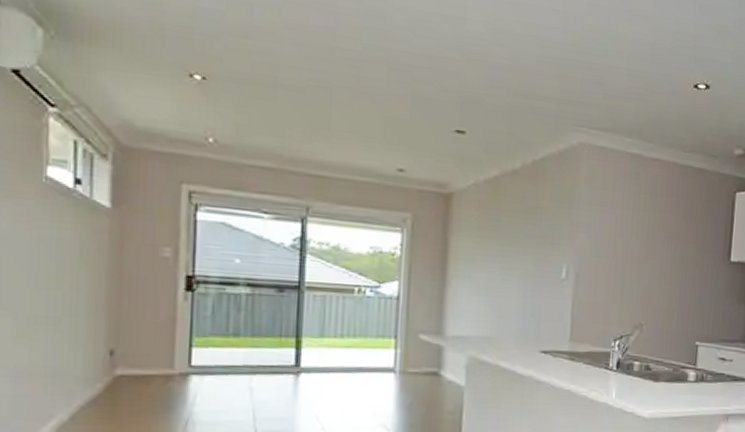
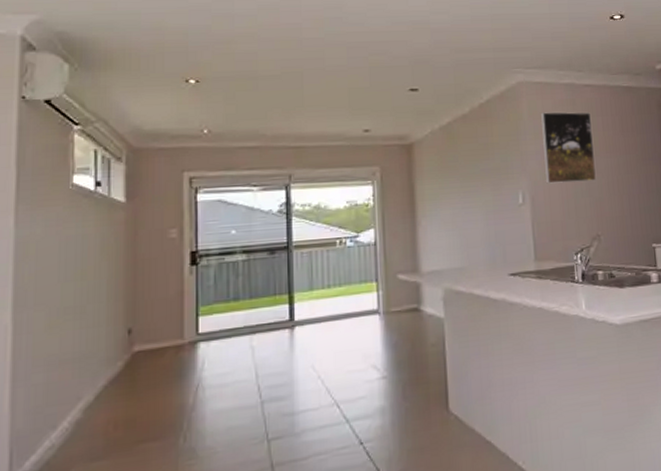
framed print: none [594,181,654,266] -> present [540,112,596,184]

